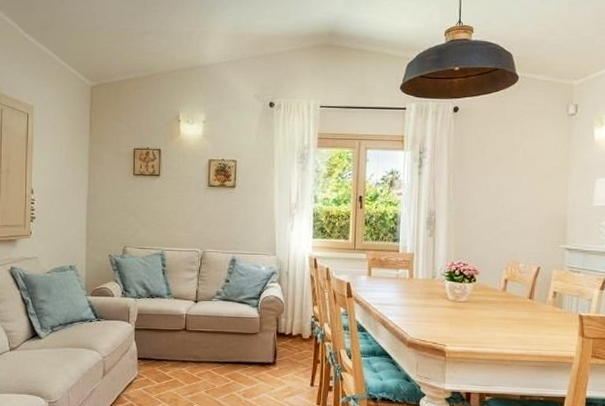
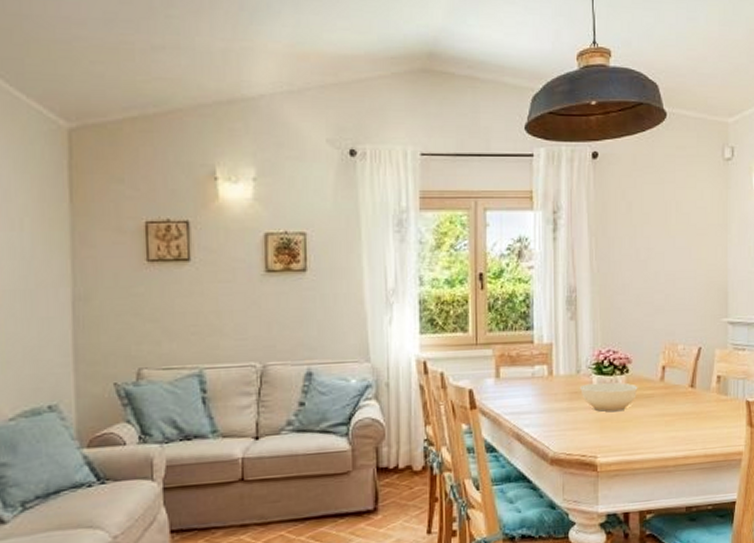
bowl: none [435,287,483,312] -> present [580,382,638,412]

